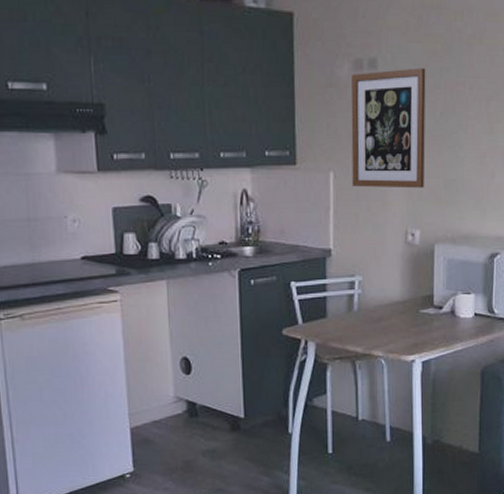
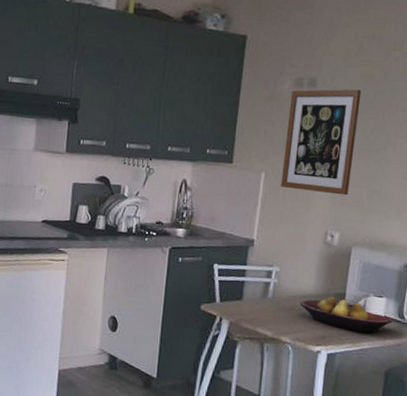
fruit bowl: none [388,299,483,334] -> present [300,296,393,334]

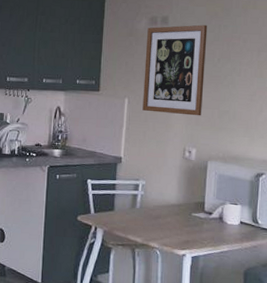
fruit bowl: present [300,296,393,334] -> none [165,205,248,238]

